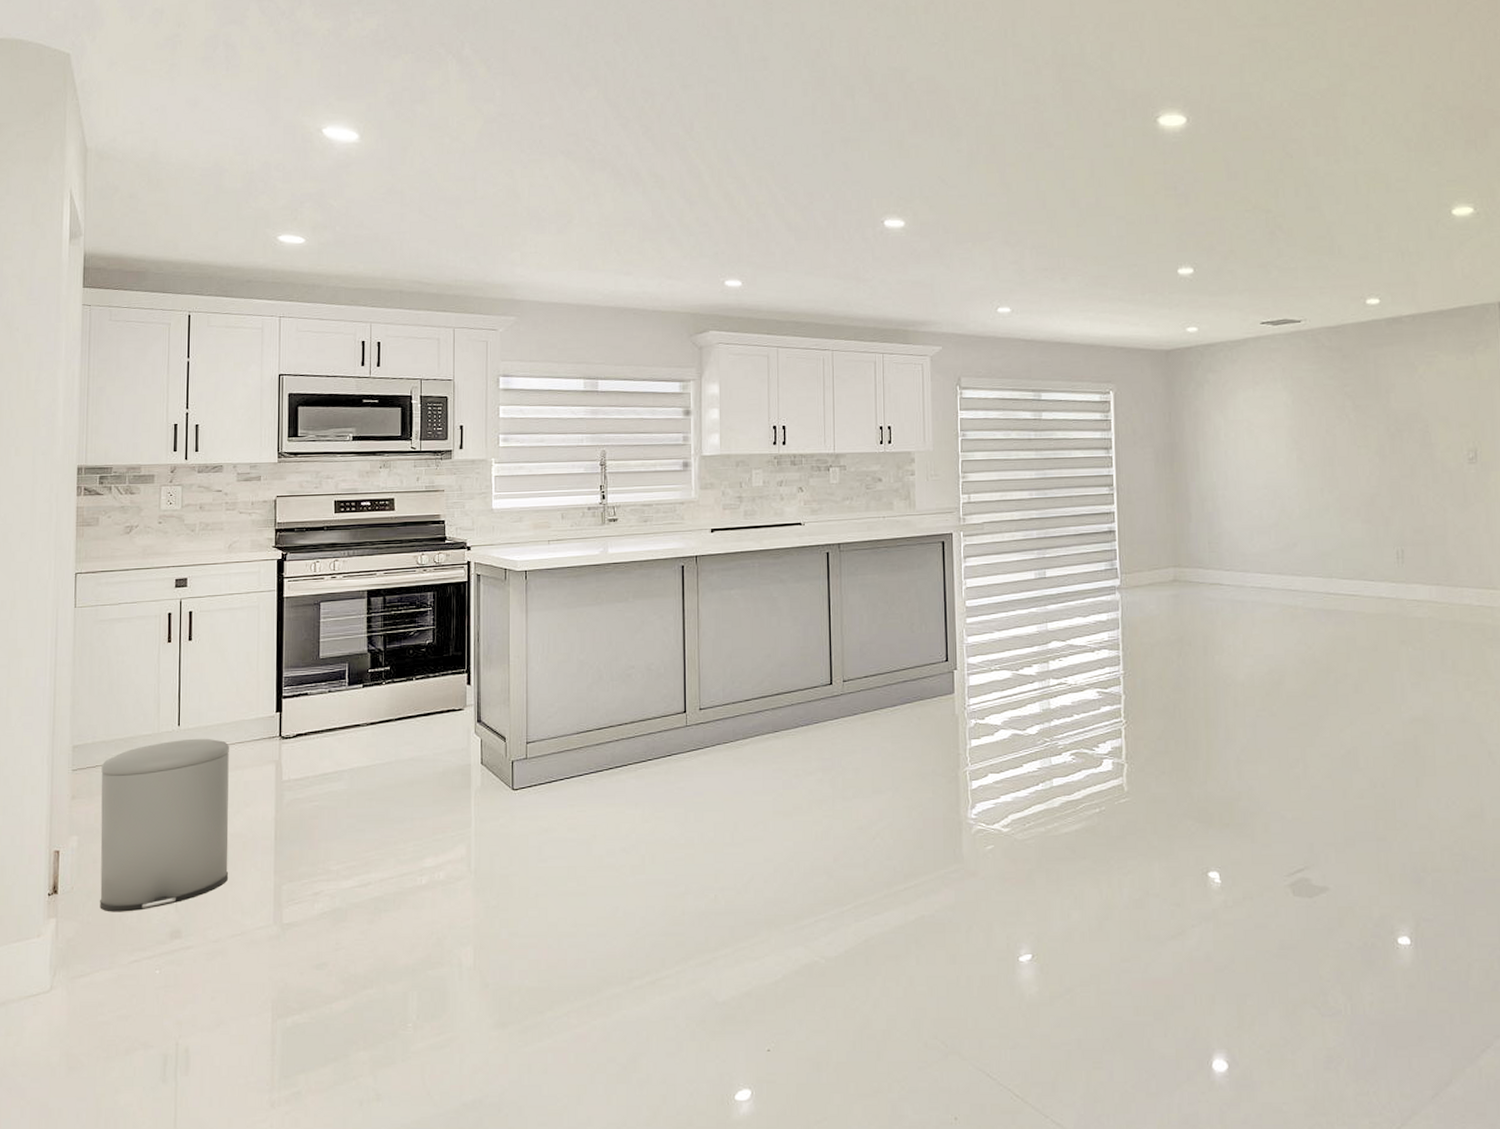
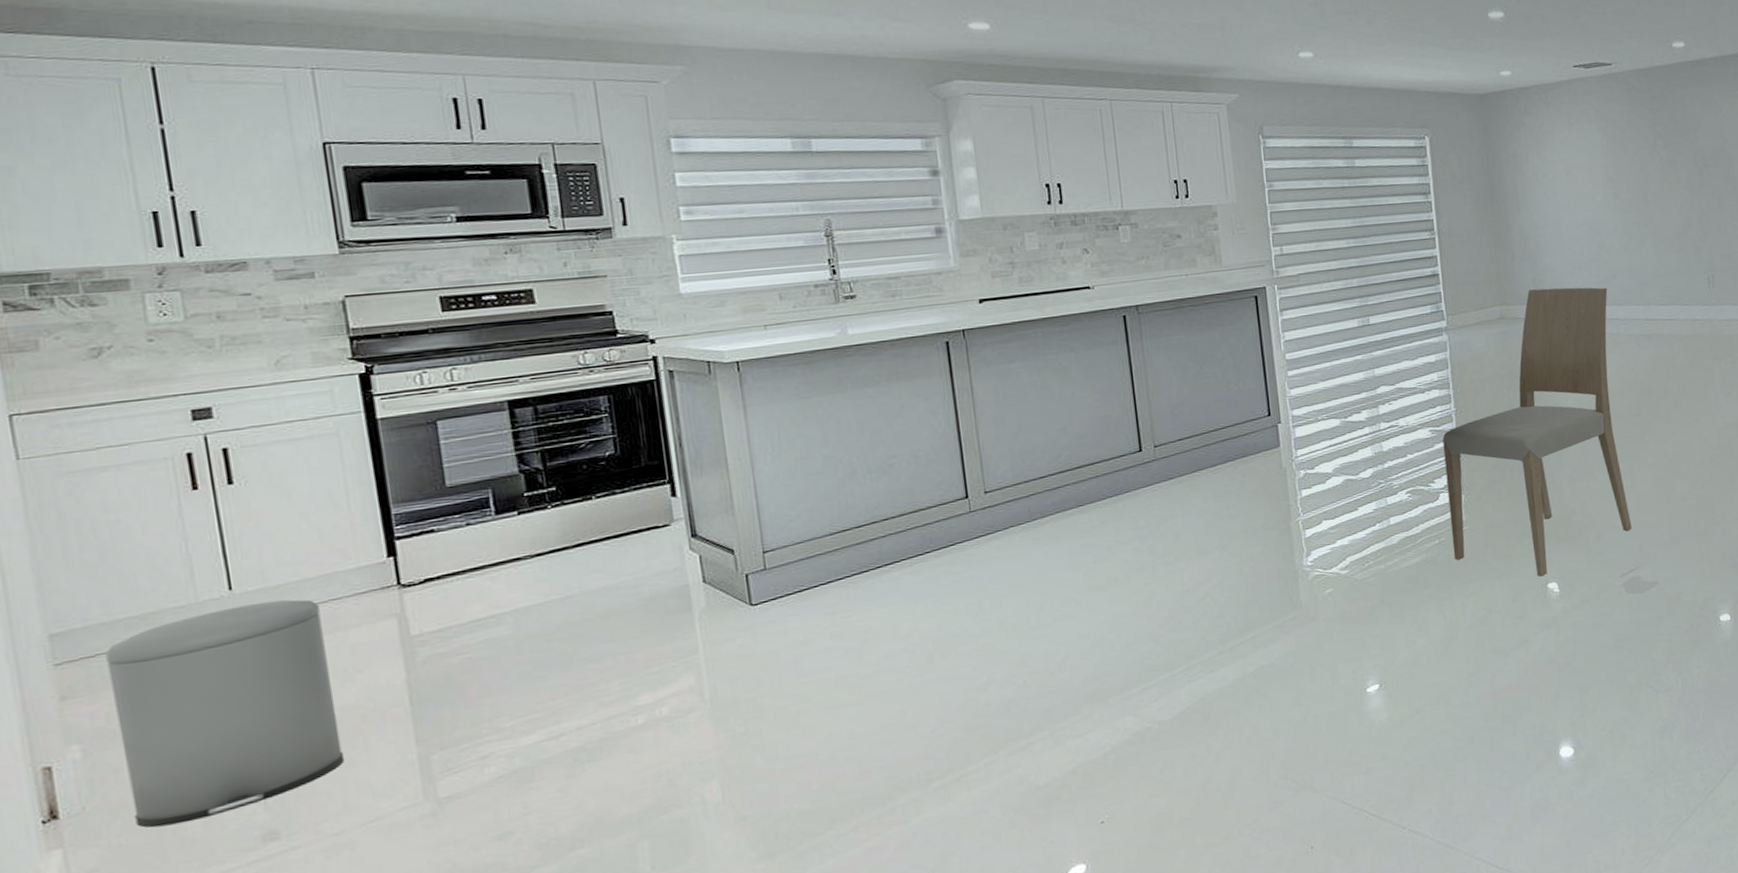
dining chair: none [1109,552,1302,863] -> present [1442,287,1632,577]

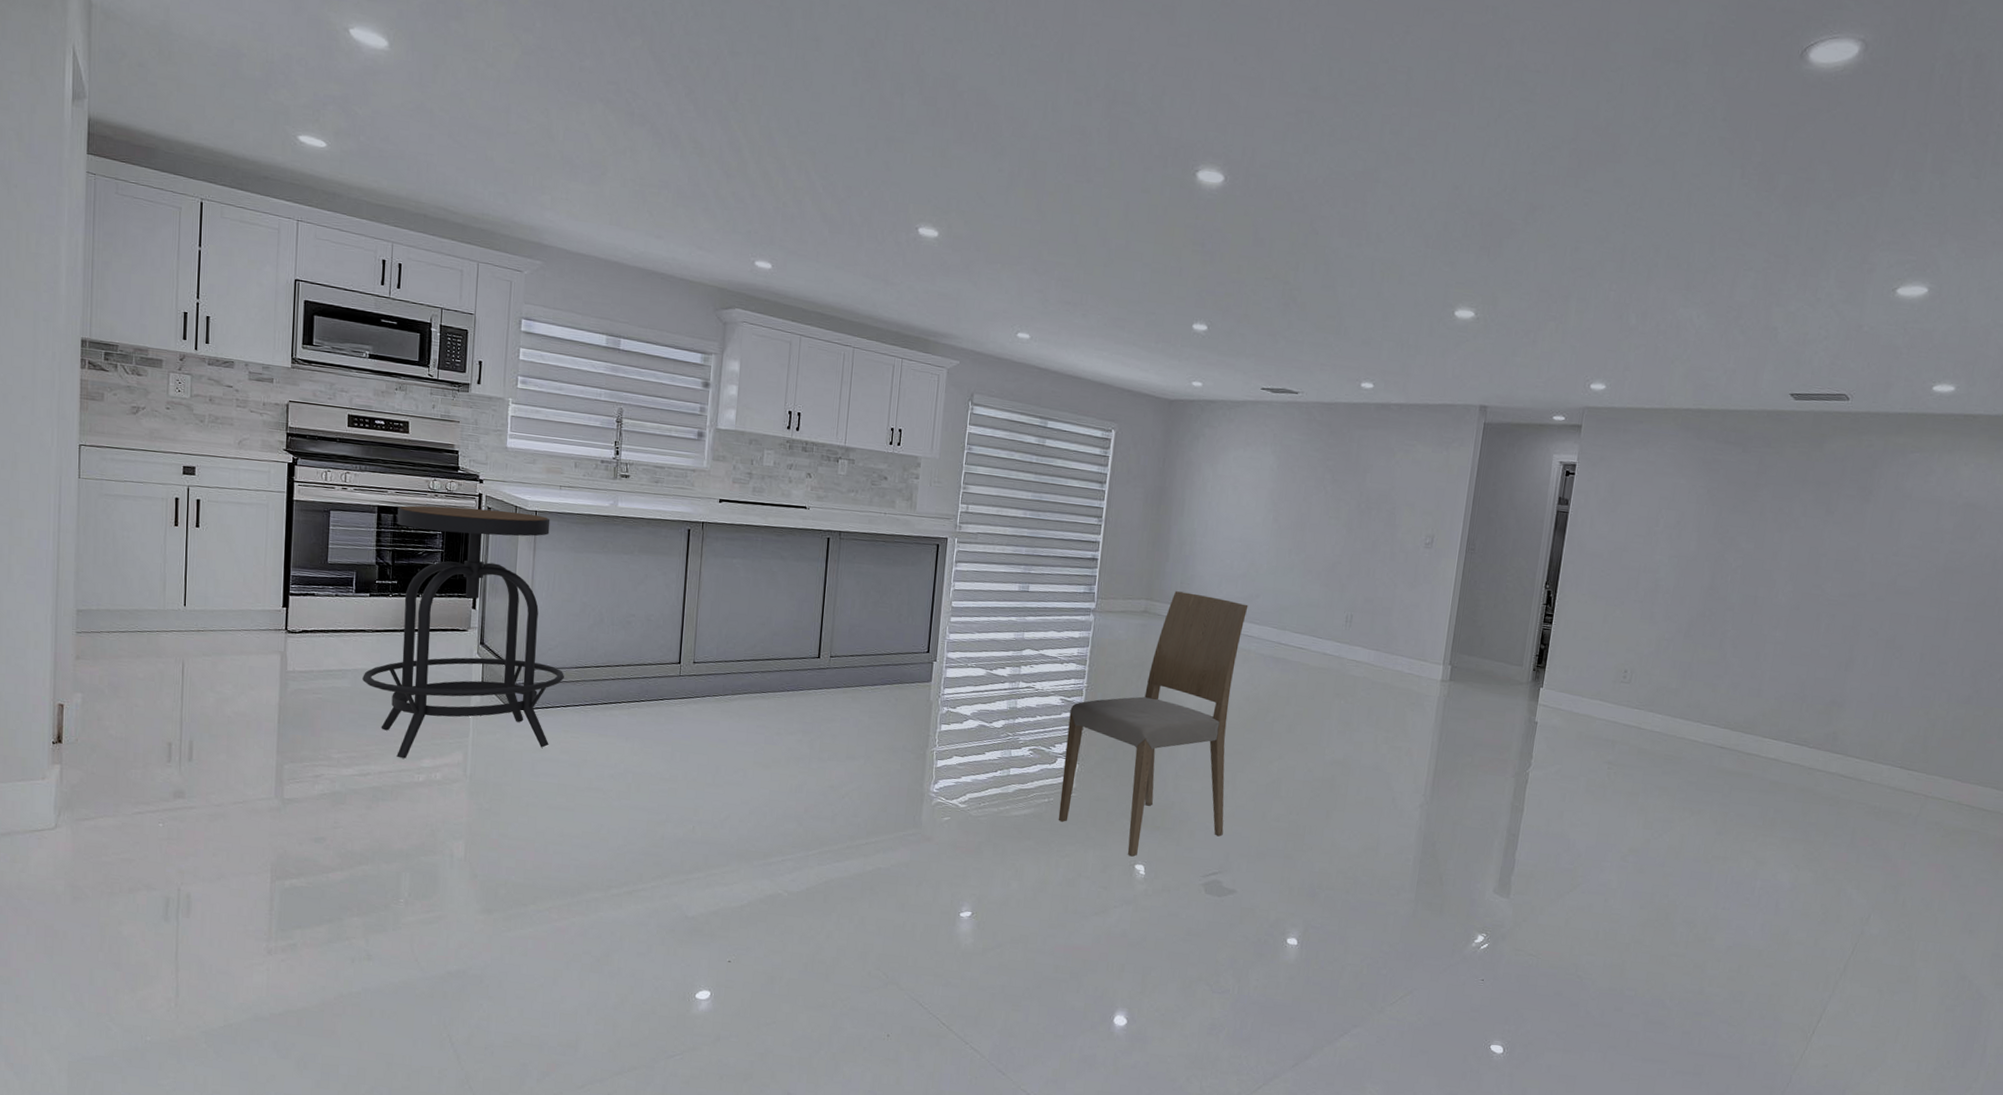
pedal bin: present [105,599,344,828] -> none [104,619,235,769]
bar stool: none [528,365,817,704] -> present [362,505,564,759]

